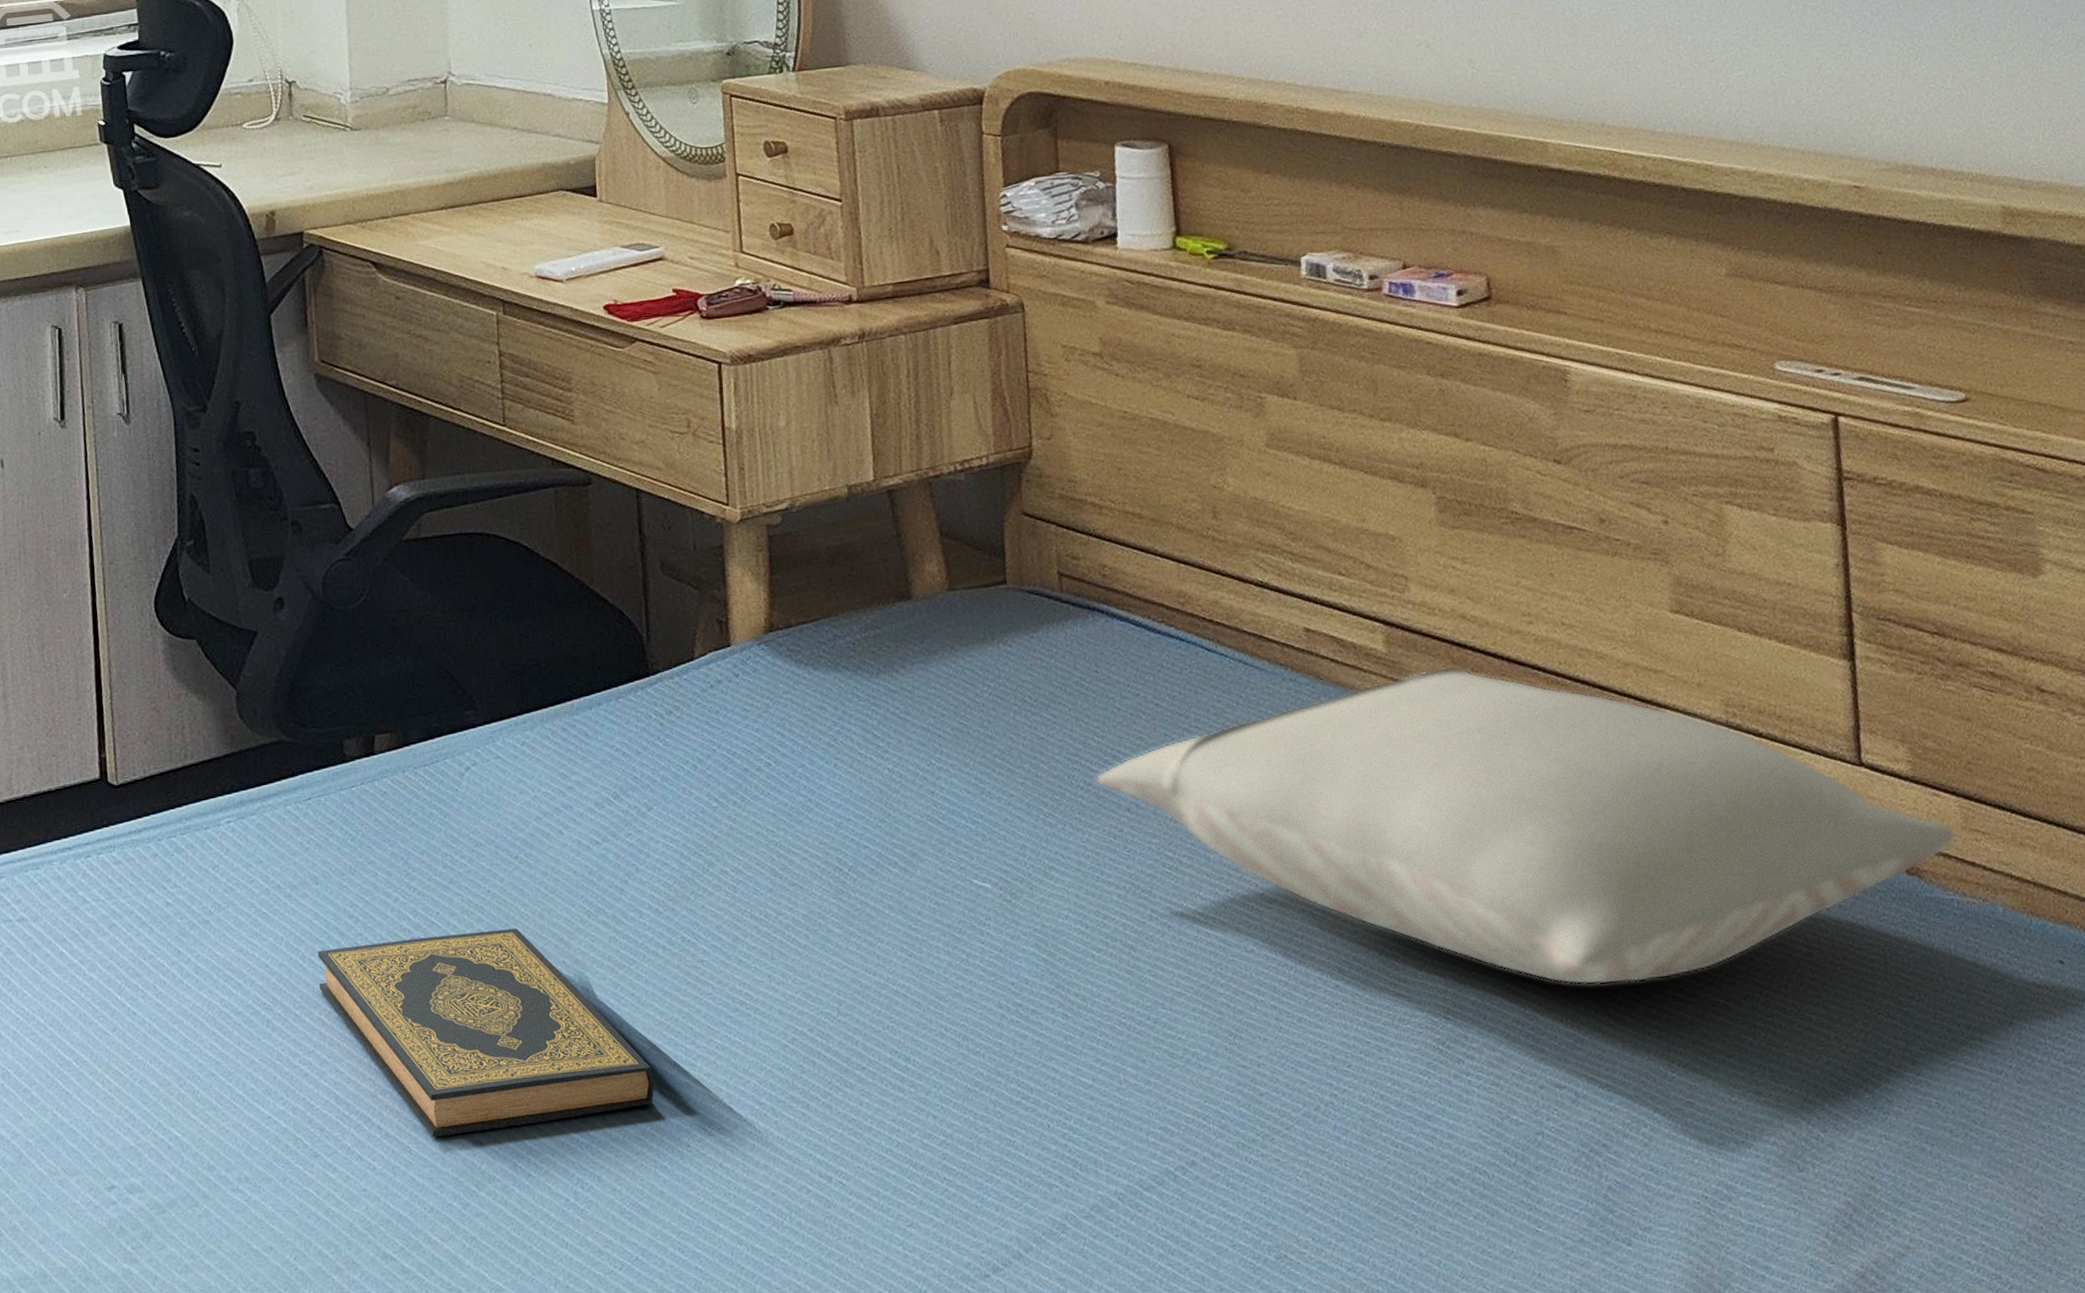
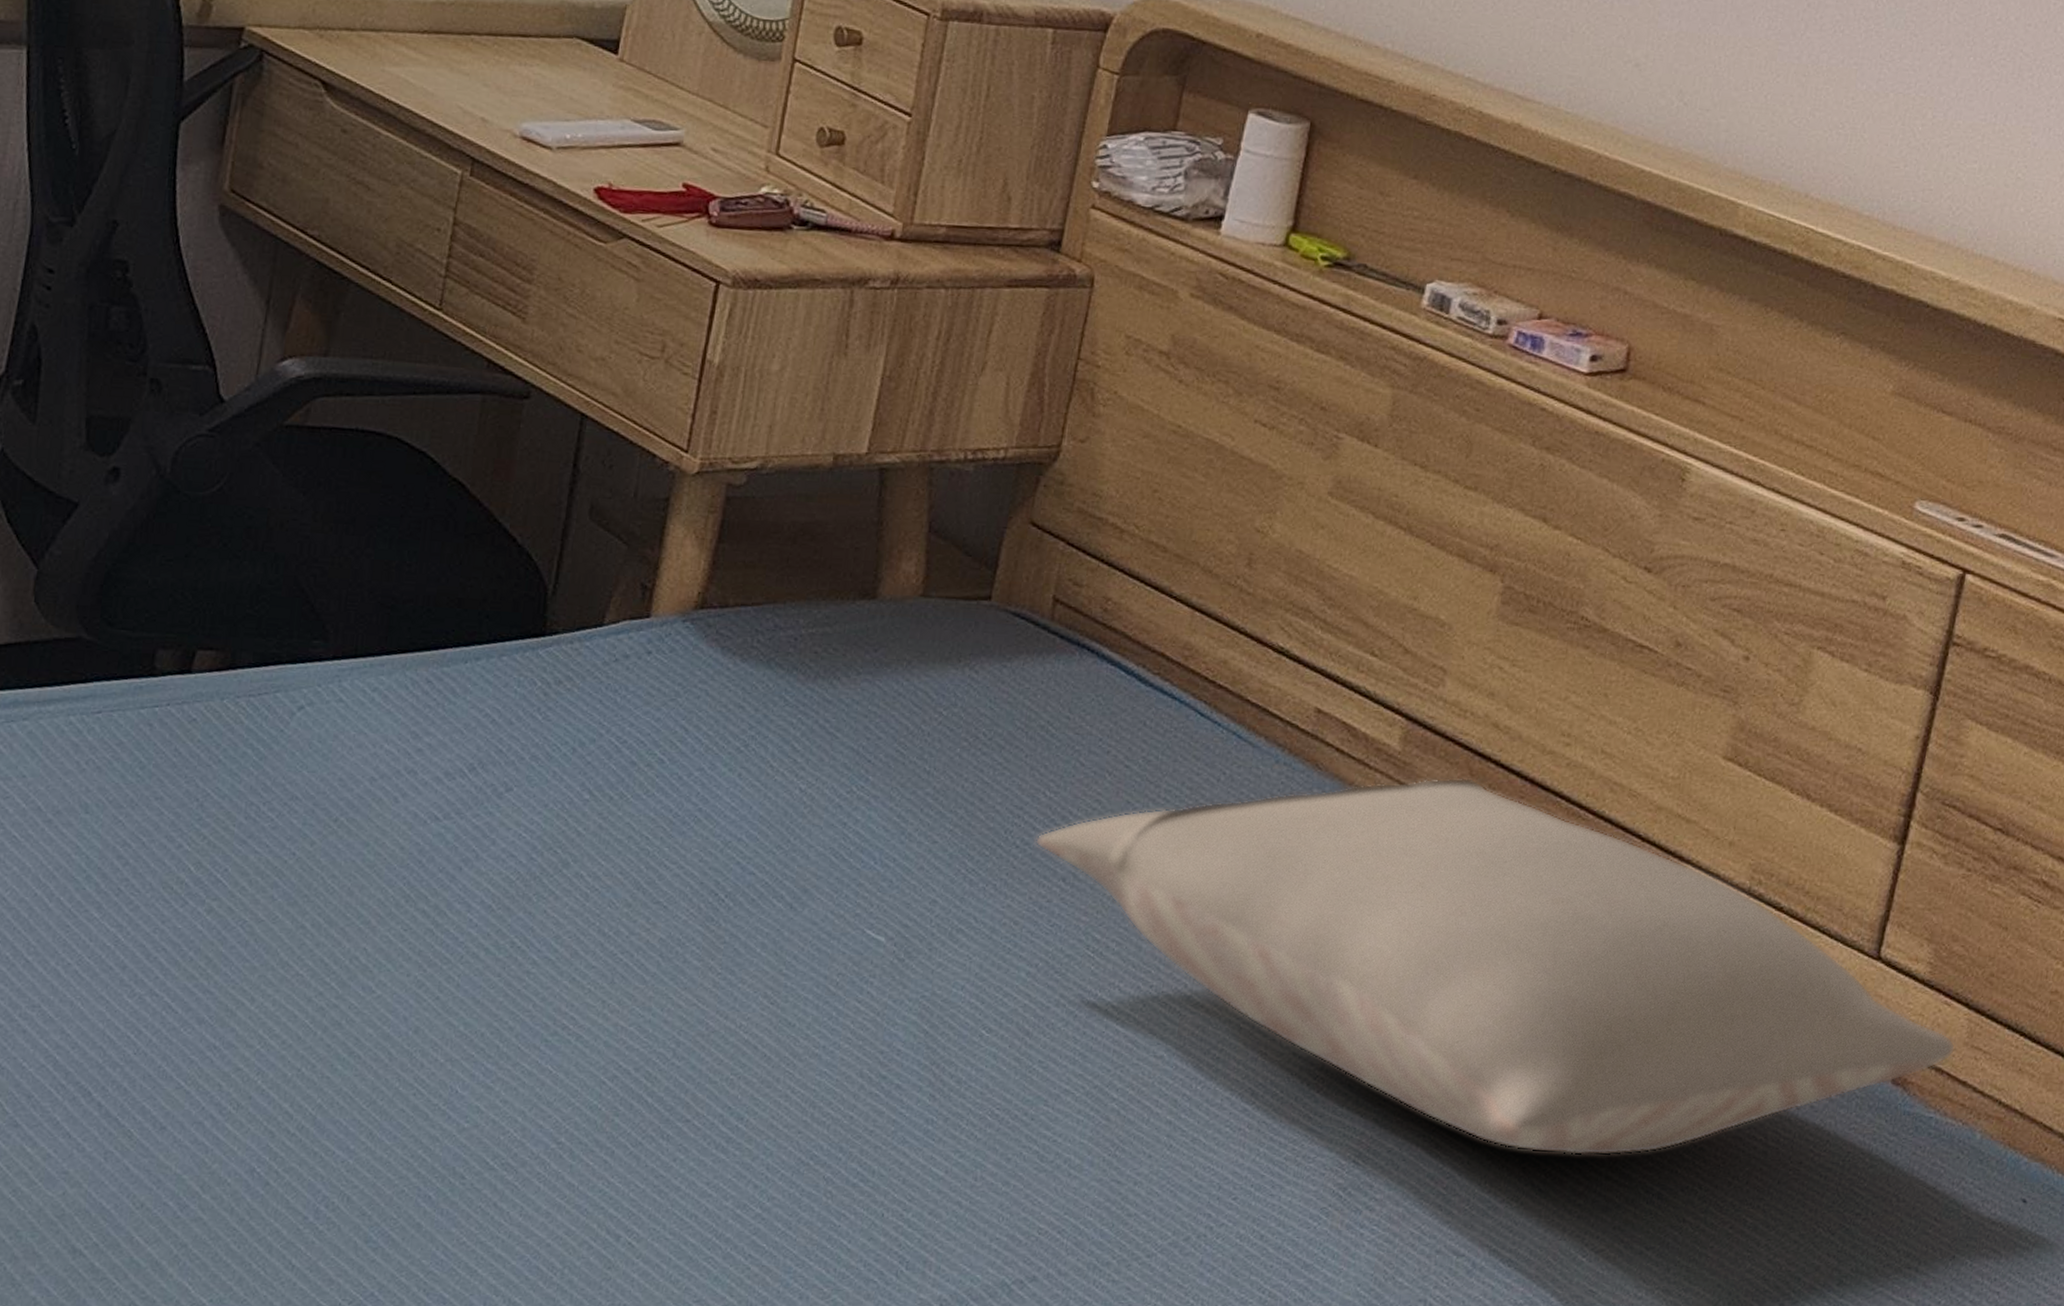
hardback book: present [318,928,655,1137] -> none [63,890,440,1127]

